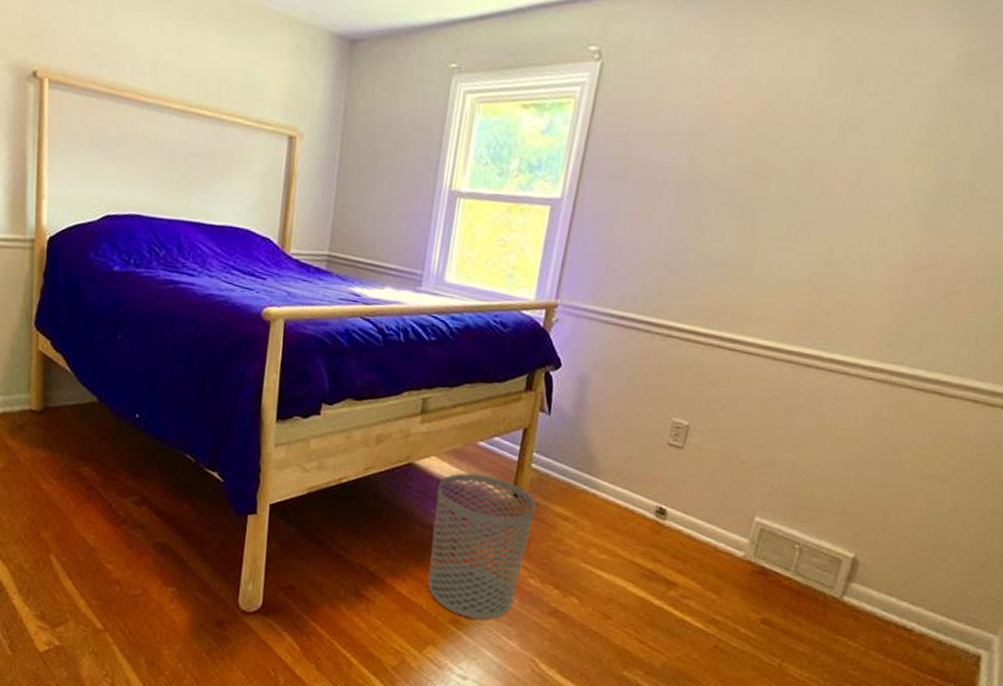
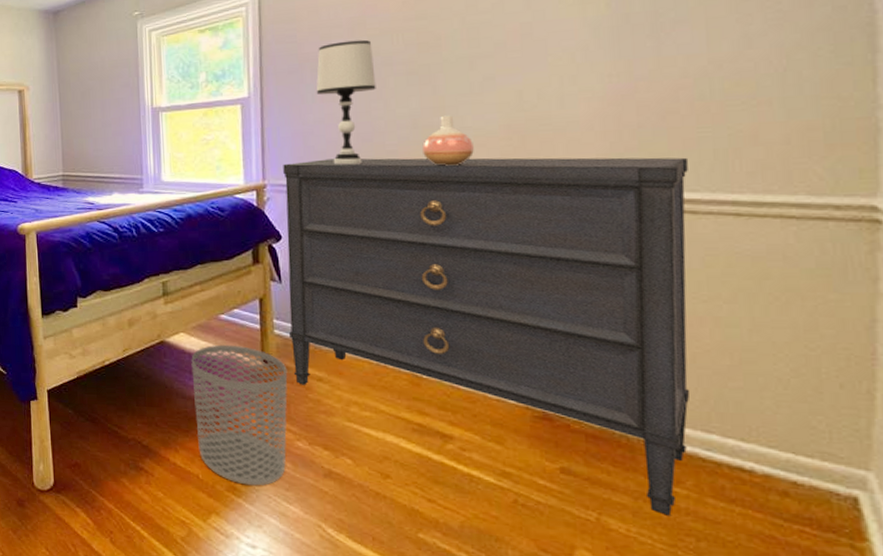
dresser: none [541,283,954,665] -> present [283,157,691,516]
table lamp: none [634,152,705,297] -> present [316,39,376,165]
vase: none [723,258,774,315] -> present [422,115,474,166]

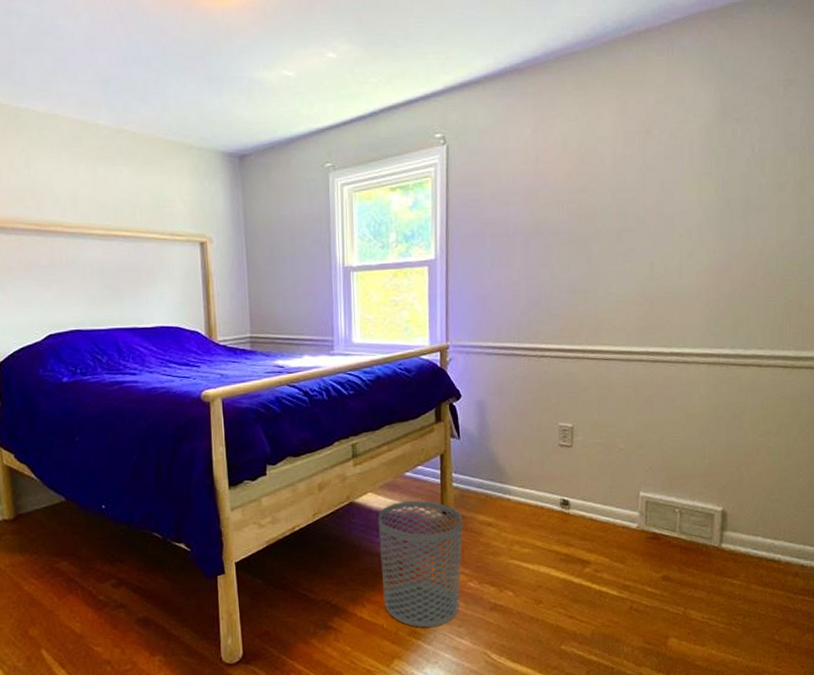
dresser: present [283,157,691,516] -> none [464,320,759,602]
table lamp: present [316,39,376,165] -> none [494,208,544,327]
vase: present [422,115,474,166] -> none [578,282,616,328]

